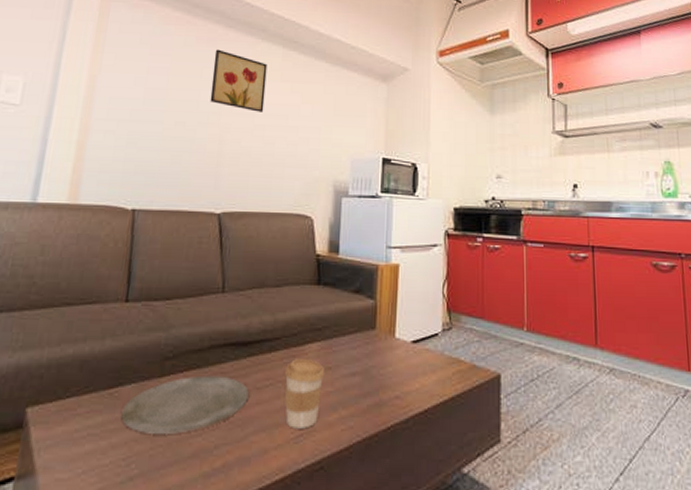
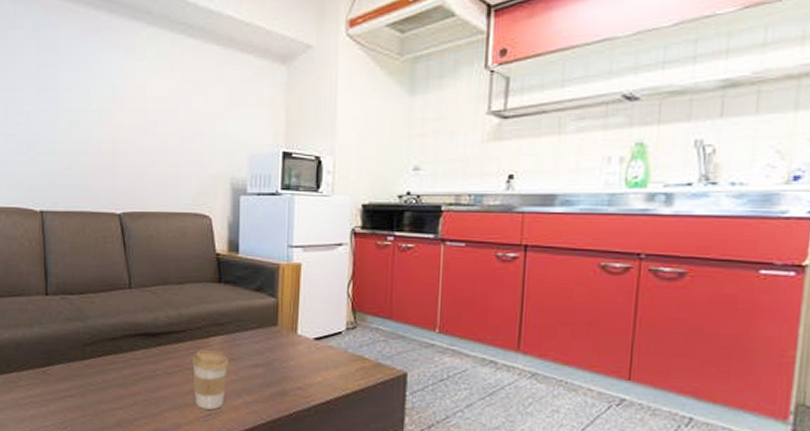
plate: present [121,375,249,434] -> none [55,360,160,406]
wall art: present [210,49,268,112] -> none [100,39,155,107]

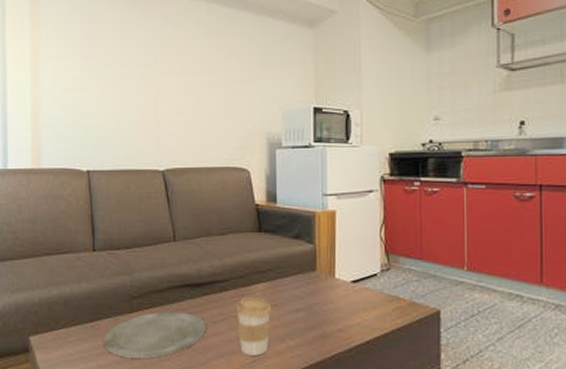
plate: none [55,360,160,406] -> present [103,311,206,358]

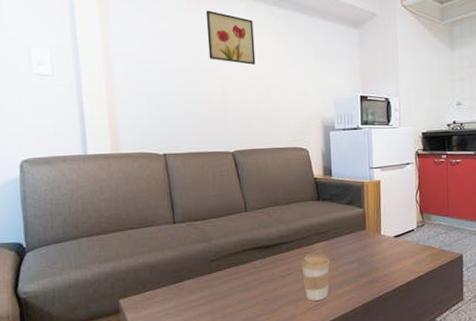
plate: present [103,311,206,358] -> none [187,270,276,311]
wall art: none [141,10,193,71] -> present [205,10,256,65]

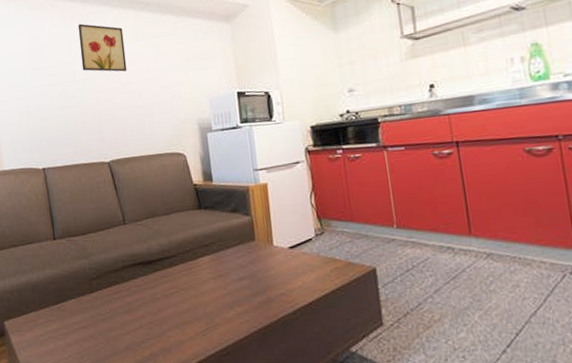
coffee cup: present [300,254,331,301] -> none [184,270,219,324]

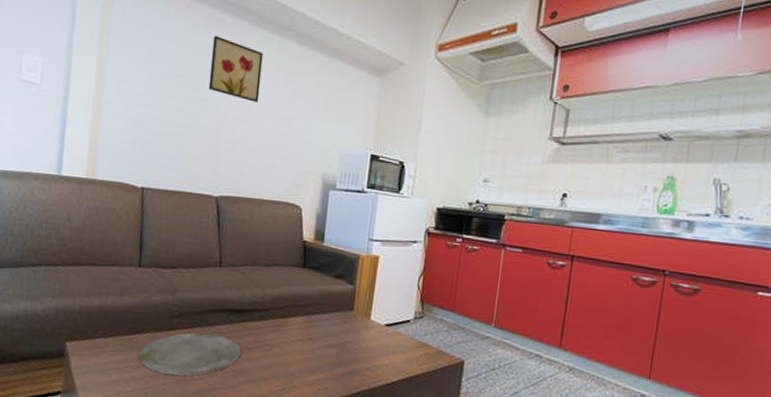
plate: none [69,288,160,334] -> present [139,332,241,375]

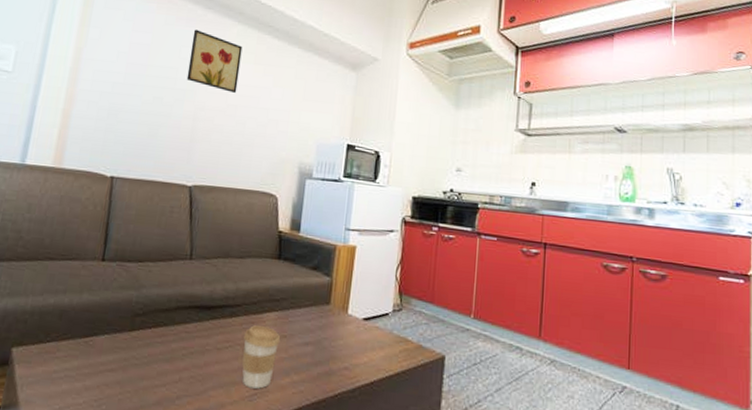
plate: present [139,332,241,375] -> none [94,333,210,382]
coffee cup: none [271,328,307,385] -> present [242,325,281,389]

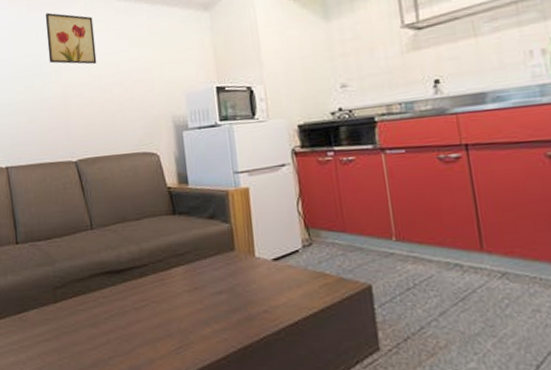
coffee cup: present [242,325,281,389] -> none [156,281,194,342]

